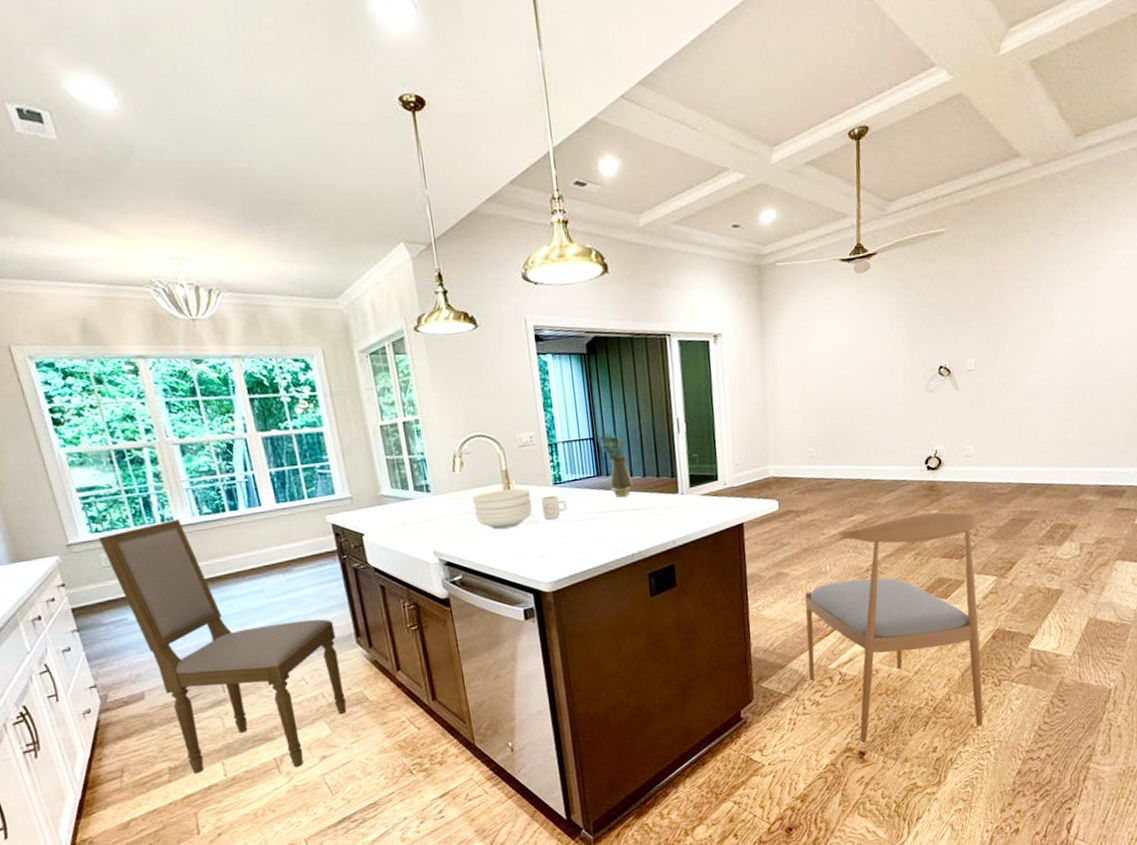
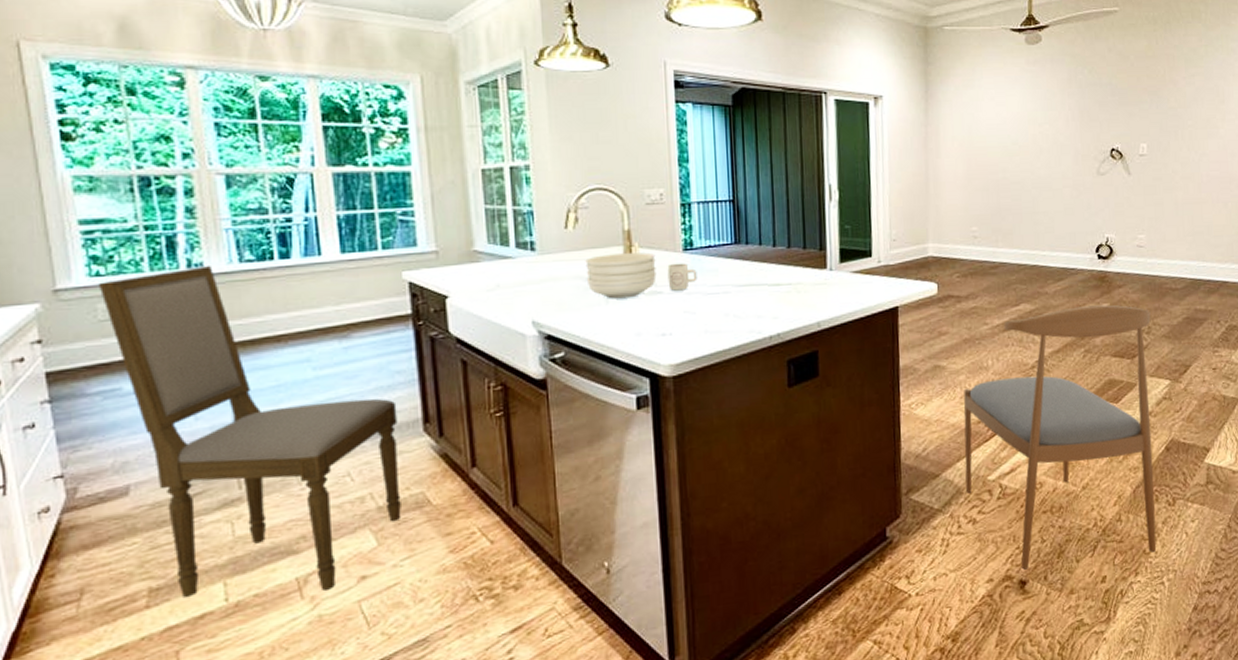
vase: present [600,433,633,497] -> none [741,195,775,269]

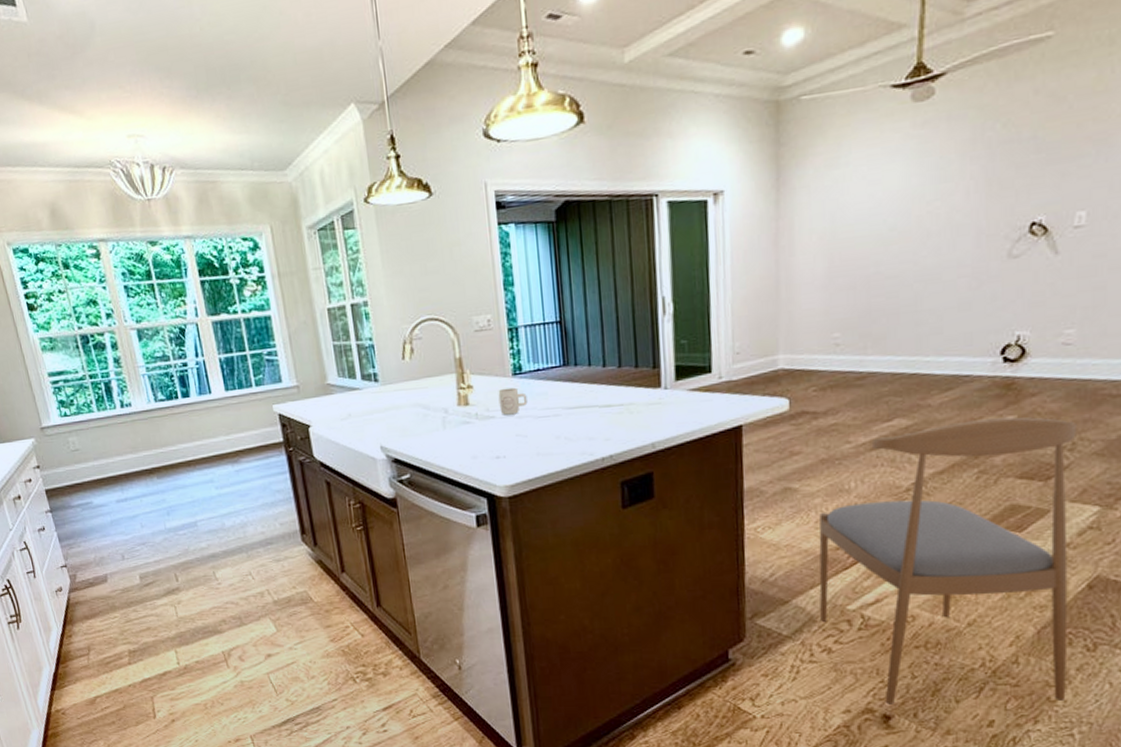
dining chair: present [97,266,401,597] -> none [66,406,292,663]
bowl: present [585,252,657,299] -> none [422,378,489,425]

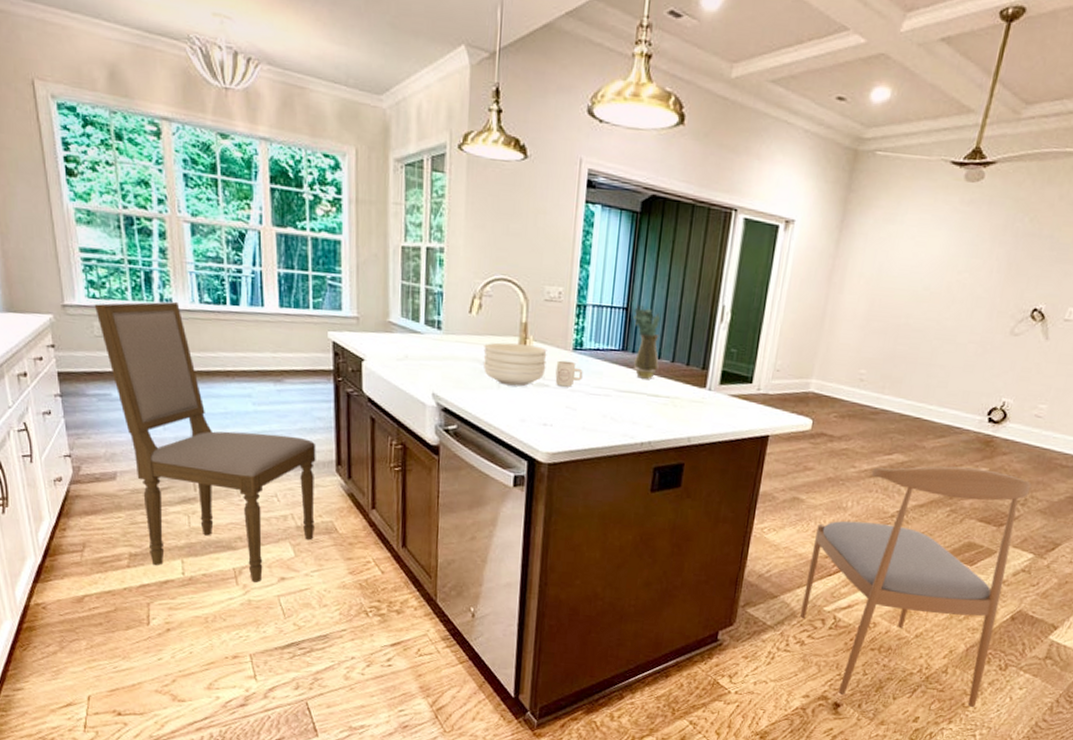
dining chair: none [66,406,292,663] -> present [94,301,316,582]
bowl: none [422,378,489,425] -> present [483,342,547,387]
vase: none [568,315,606,391] -> present [633,304,660,379]

